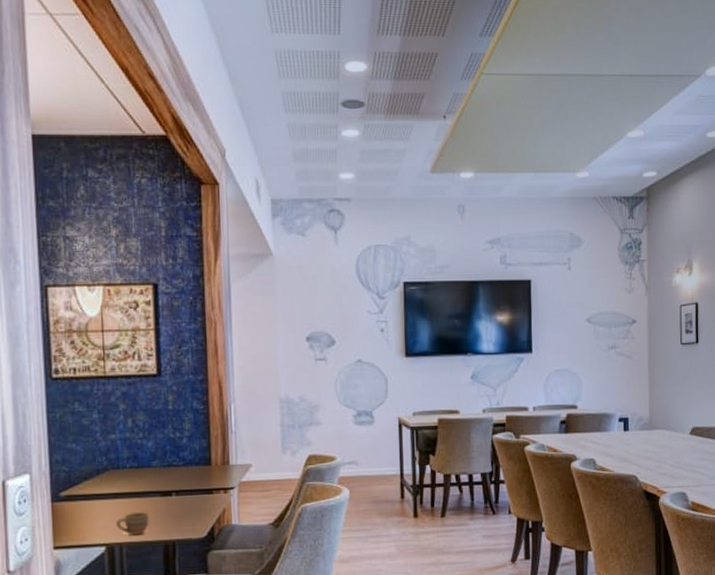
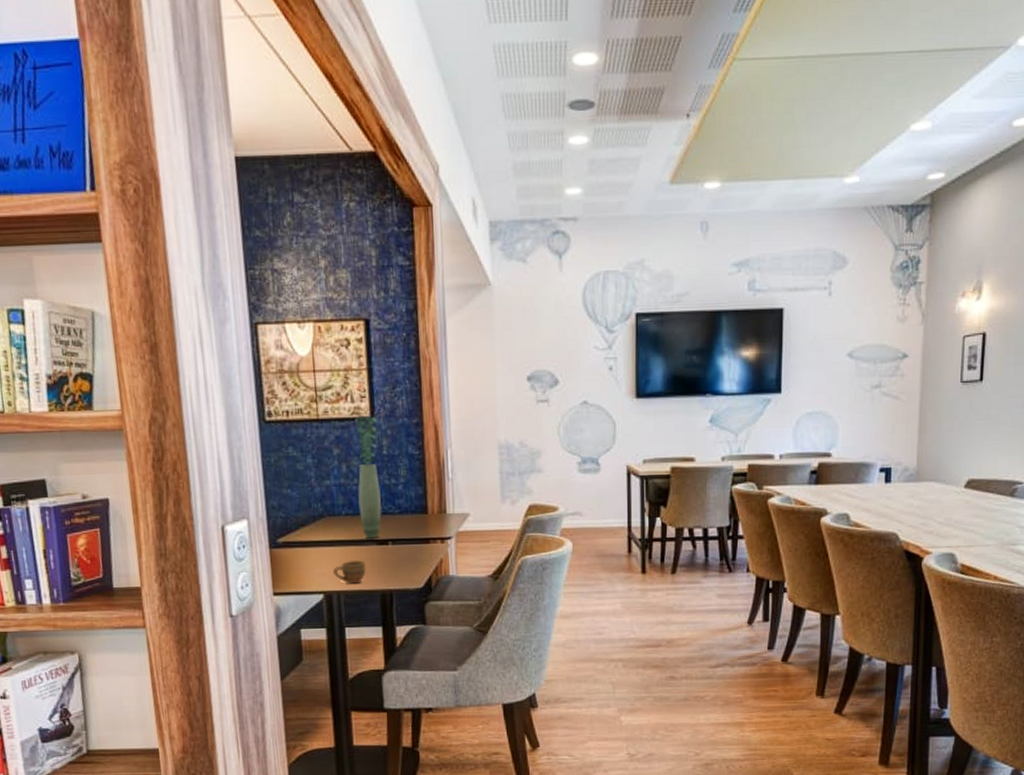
vase: none [141,369,167,490] -> present [354,411,383,539]

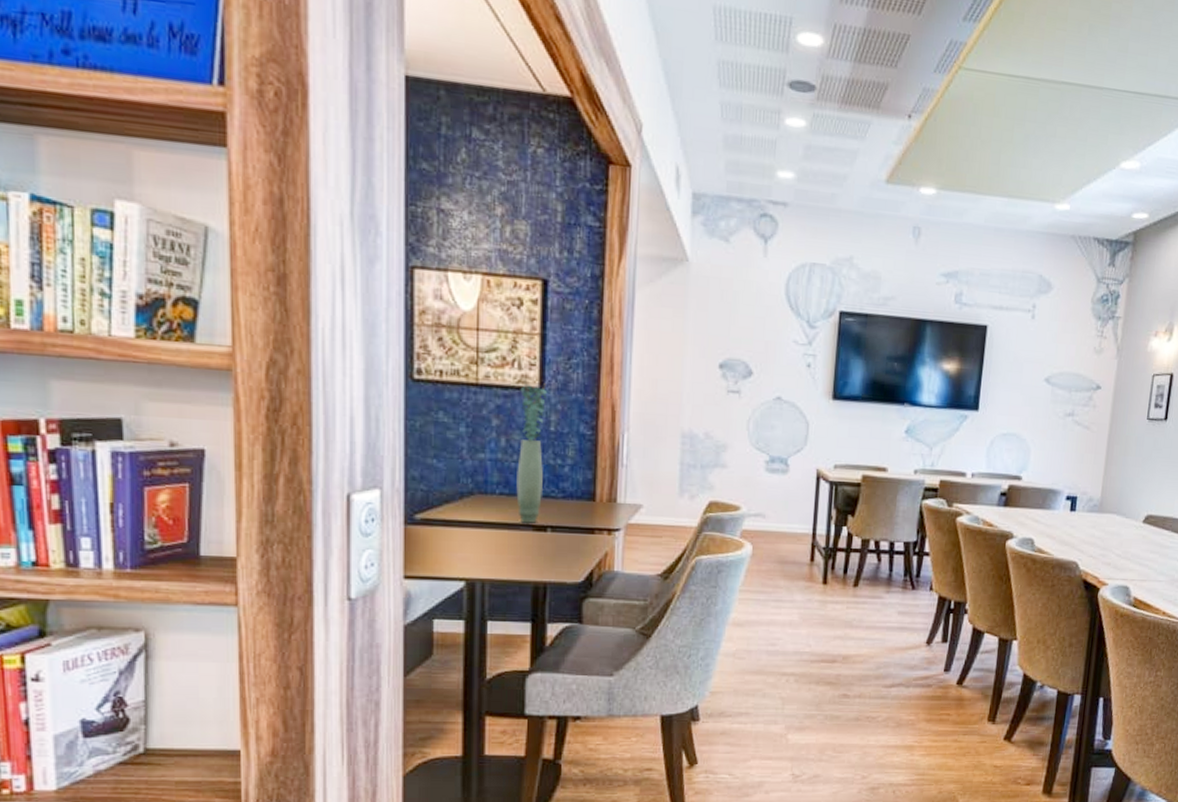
cup: present [332,560,367,584] -> none [478,546,519,572]

